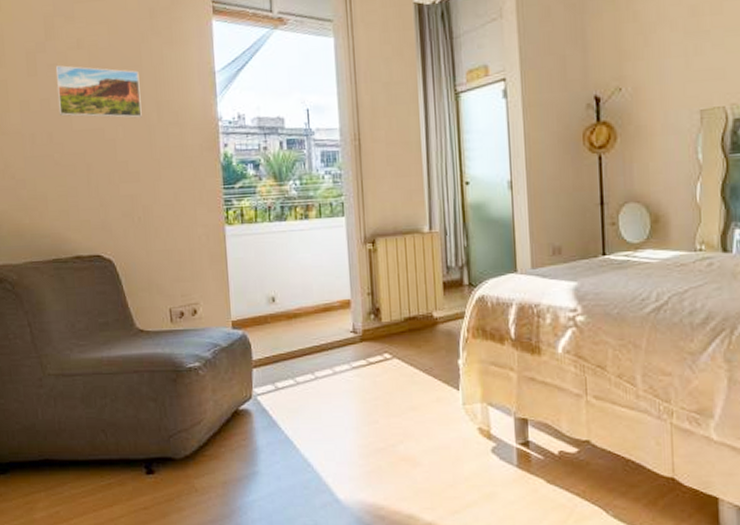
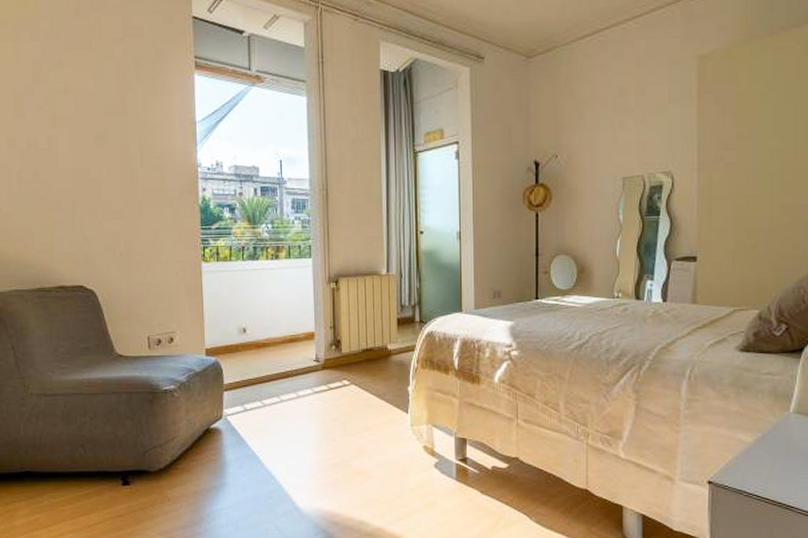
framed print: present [55,65,142,118] -> none [42,108,126,161]

